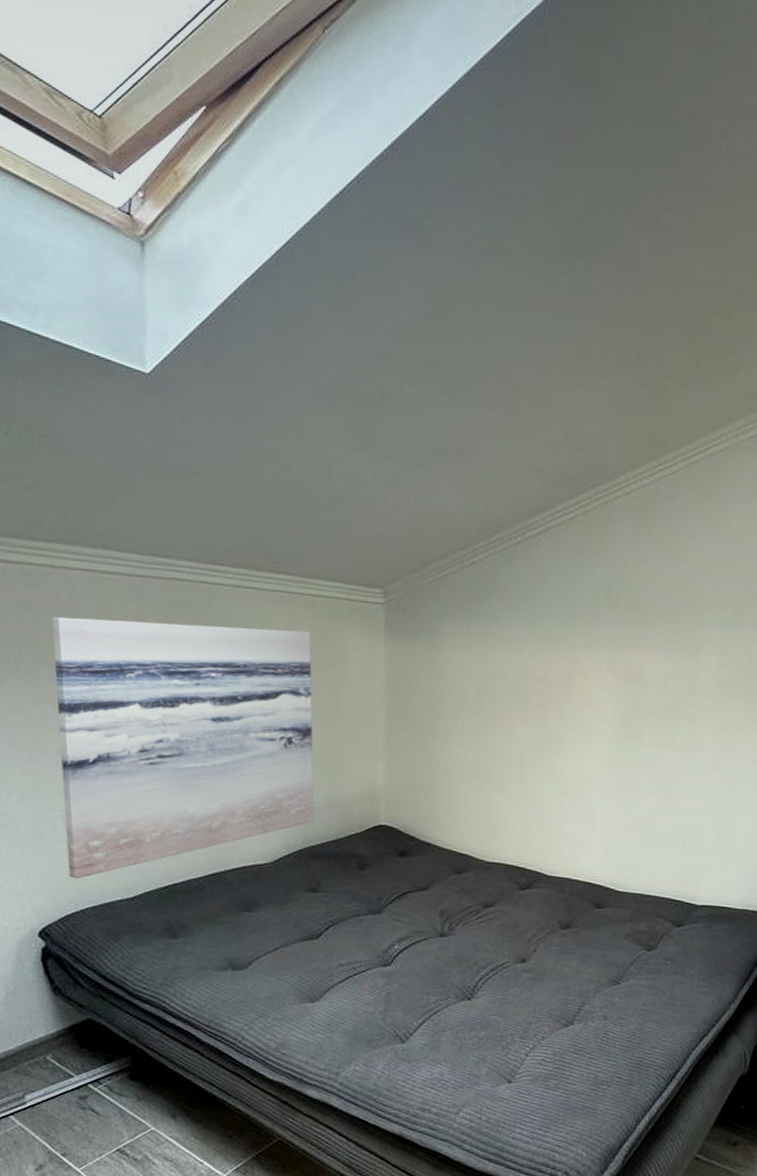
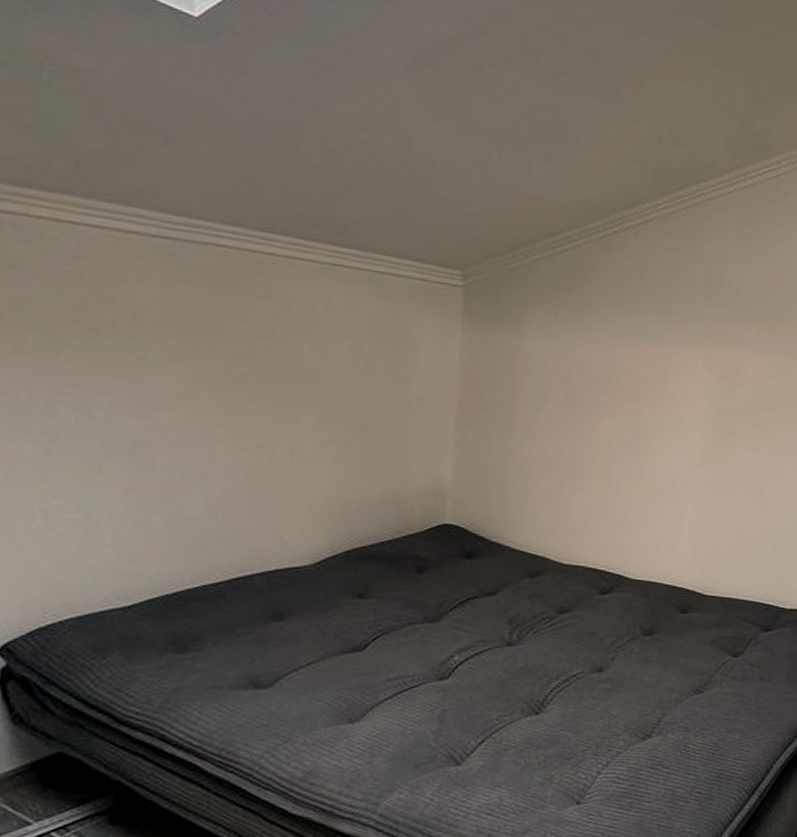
wall art: present [52,616,314,879] -> none [45,277,376,585]

